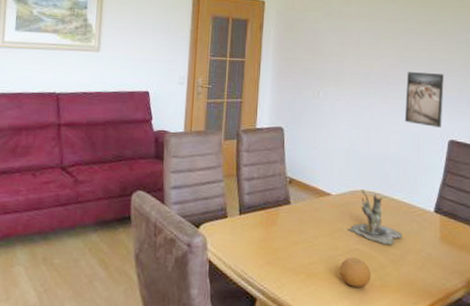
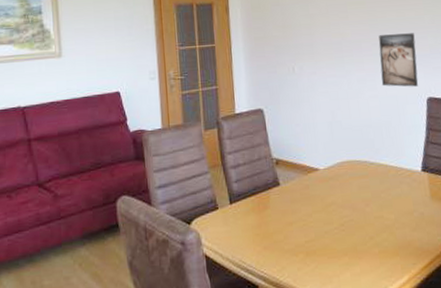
fruit: present [340,257,371,288] -> none [337,228,369,258]
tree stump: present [347,190,403,245] -> none [339,160,394,211]

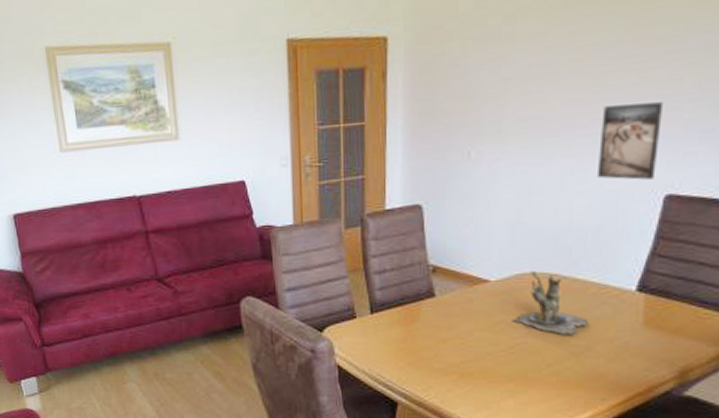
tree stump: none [339,160,394,211] -> present [511,271,589,334]

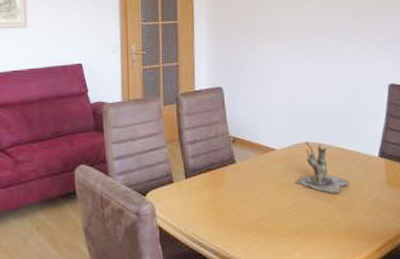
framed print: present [596,102,662,180] -> none [342,18,381,73]

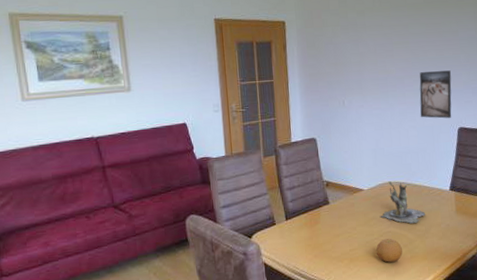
fruit: none [289,208,321,238] -> present [376,238,403,263]
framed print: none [342,18,381,73] -> present [419,70,452,119]

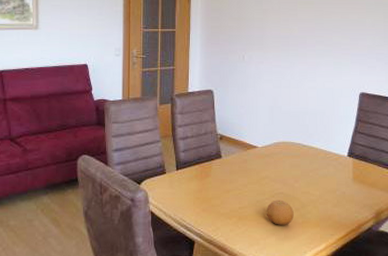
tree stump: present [379,181,426,224] -> none [272,141,321,187]
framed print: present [419,70,452,119] -> none [320,34,355,82]

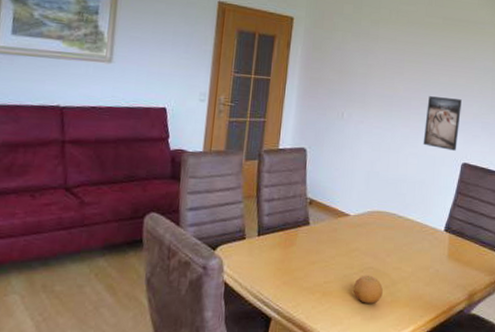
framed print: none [320,34,355,82] -> present [423,96,462,151]

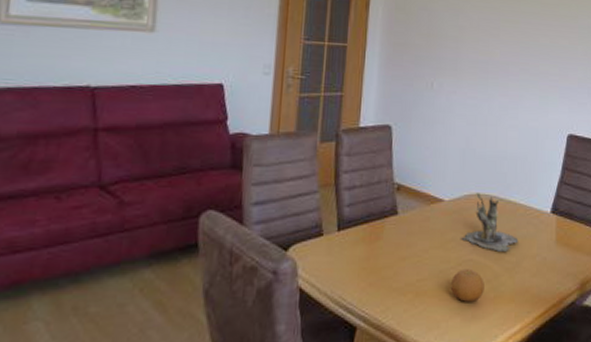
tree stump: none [363,210,414,262] -> present [460,193,519,252]
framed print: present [423,96,462,151] -> none [523,60,565,121]

